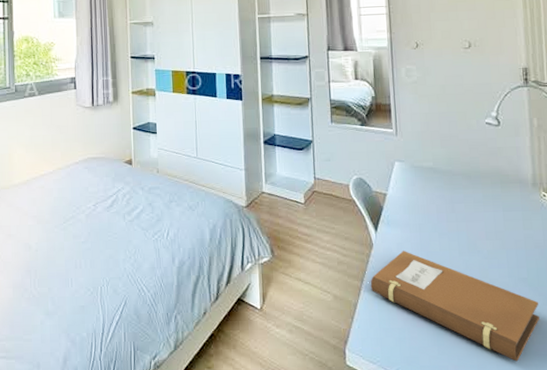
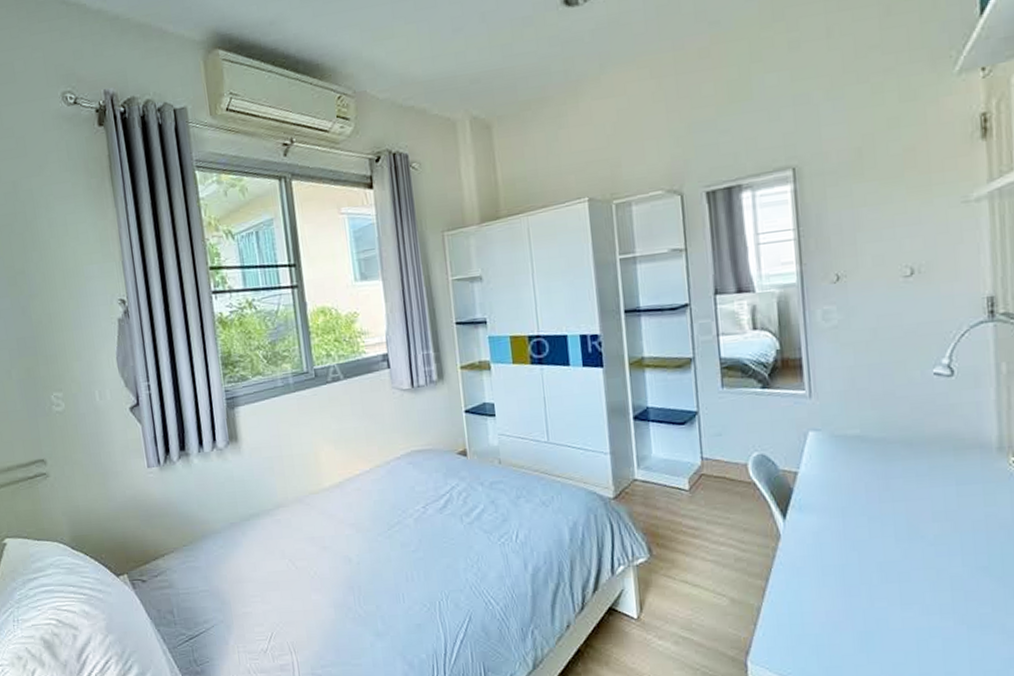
notebook: present [369,251,540,362] -> none [776,541,1004,668]

